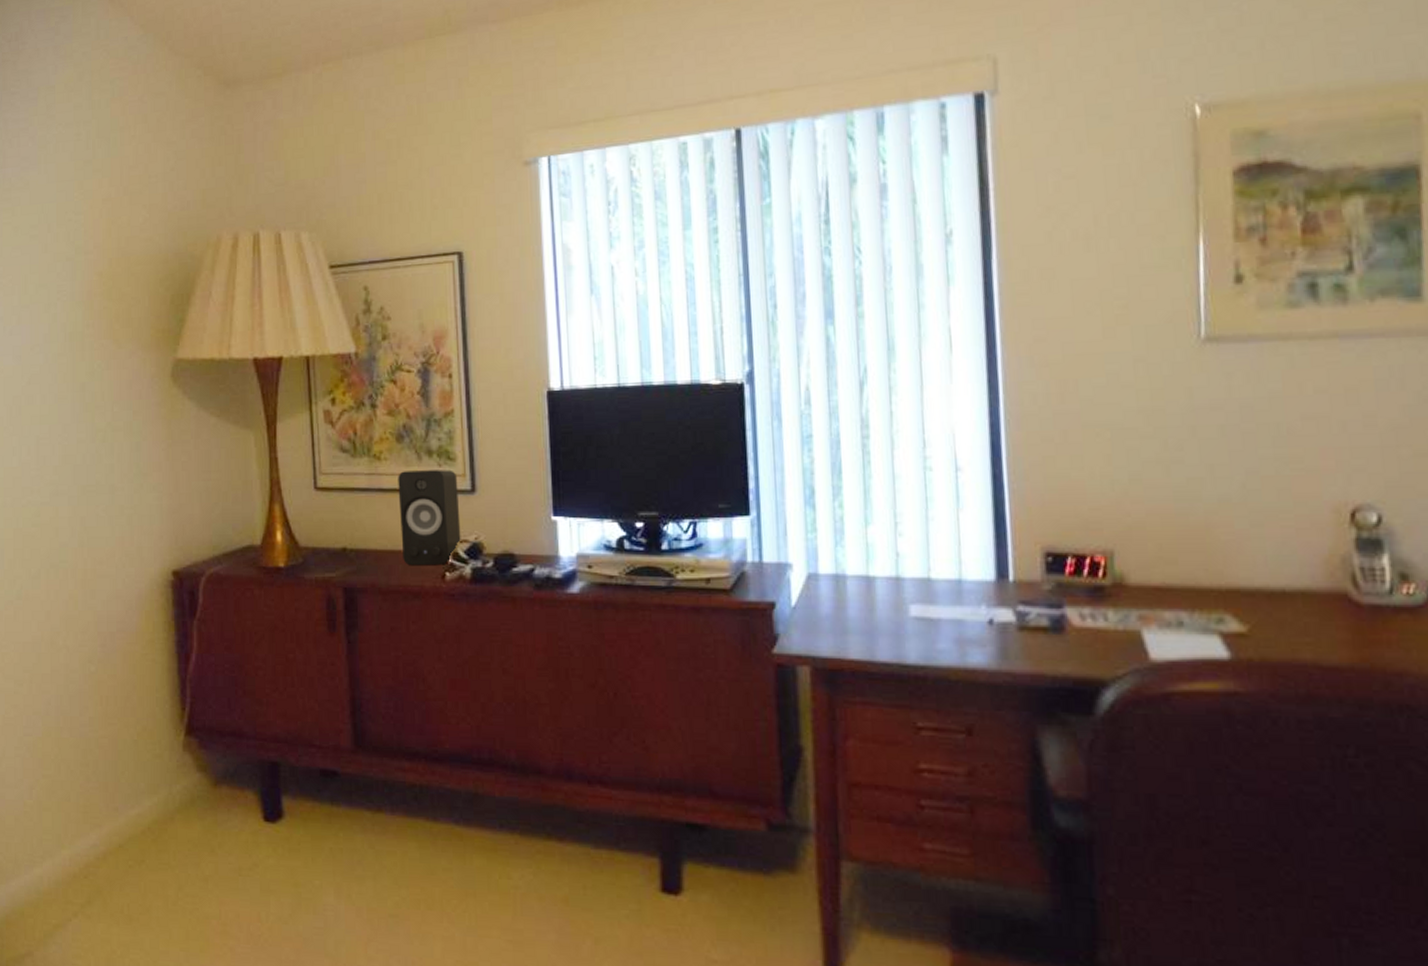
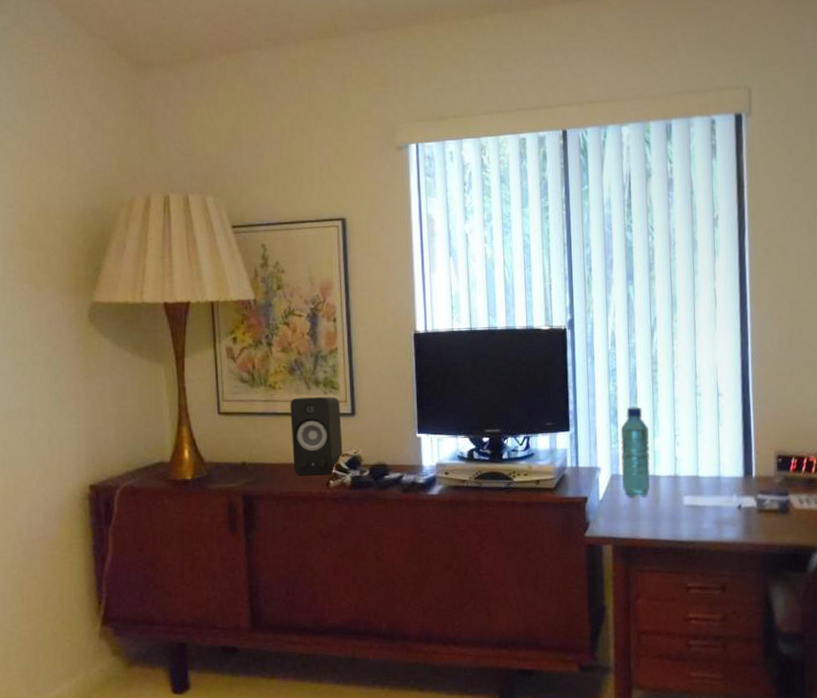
water bottle: none [819,485,863,604] -> present [620,407,651,498]

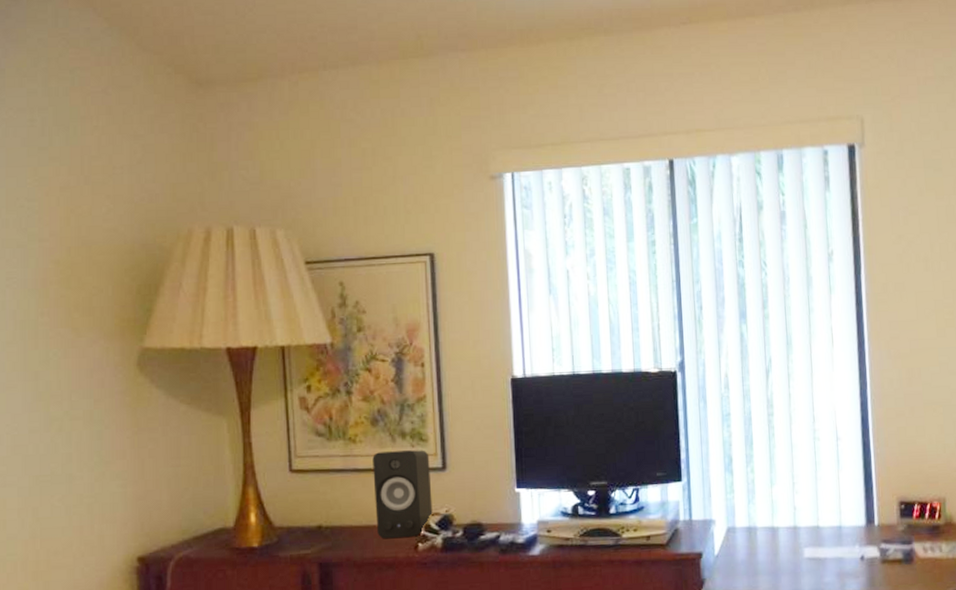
water bottle: present [620,407,651,498] -> none [736,453,769,551]

